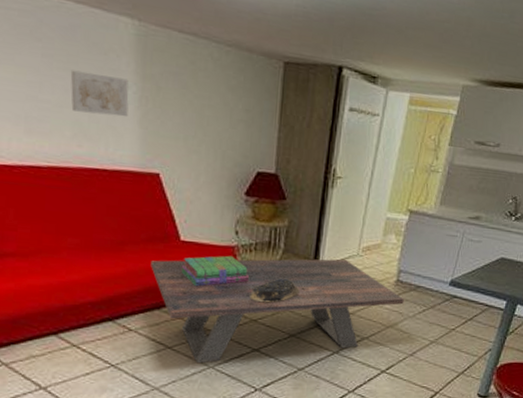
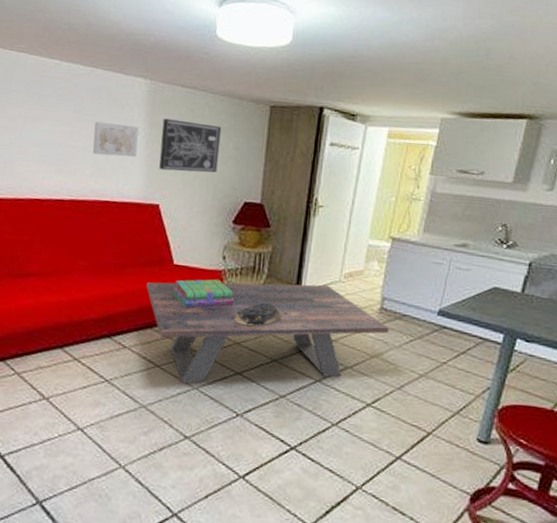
wall art: none [156,70,229,138] -> present [159,118,222,173]

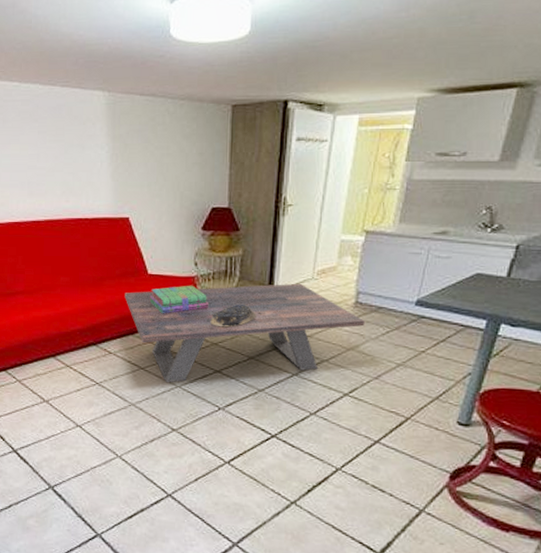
wall art: present [92,121,139,158] -> none [59,140,103,173]
wall art: present [159,118,222,173] -> none [124,130,184,183]

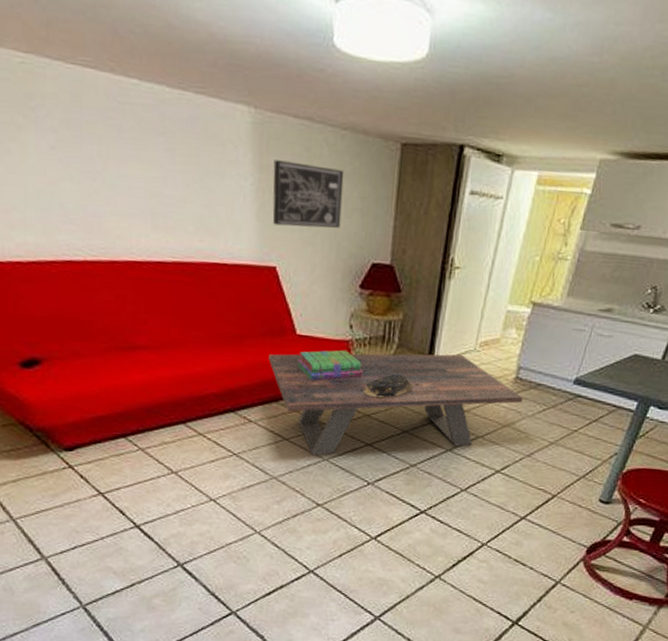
wall art: none [124,130,184,183] -> present [272,160,344,228]

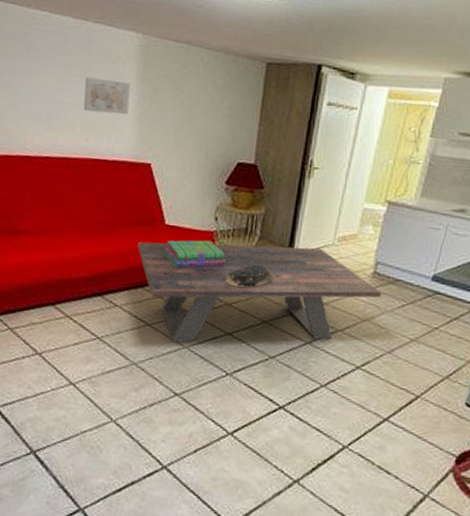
wall art: none [191,163,246,210] -> present [83,77,131,115]
wall art: present [272,160,344,228] -> none [151,75,216,132]

